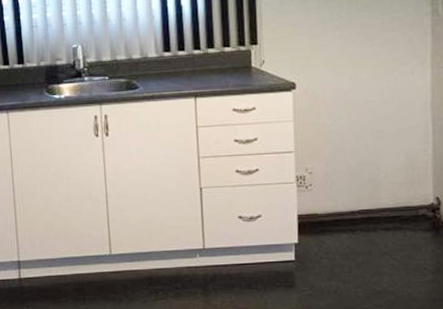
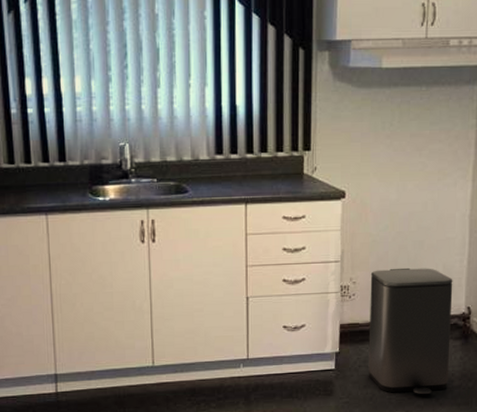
pedal bin: none [327,157,420,288] -> present [368,267,453,394]

